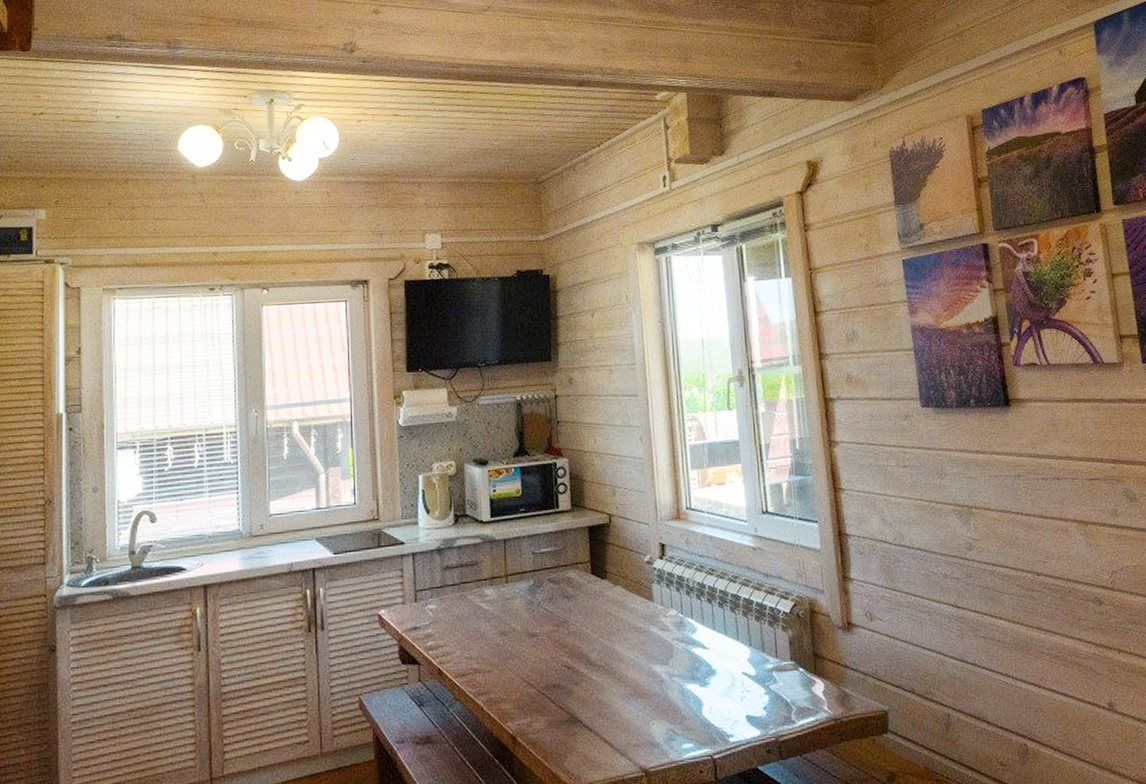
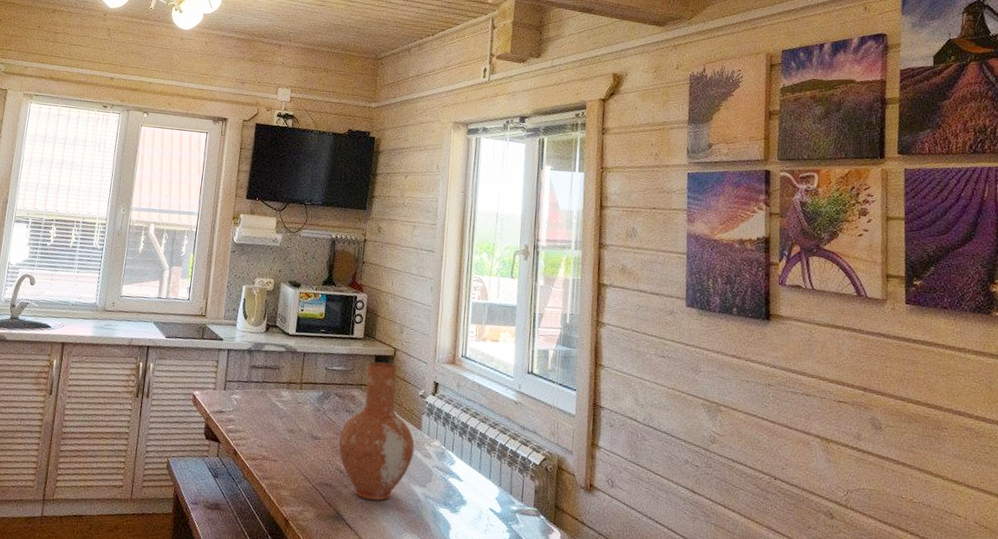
vase: none [560,532,649,693] -> present [338,361,415,501]

